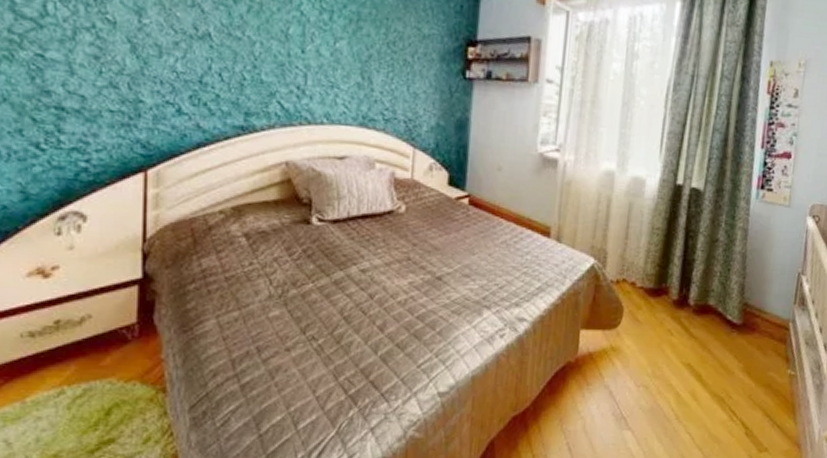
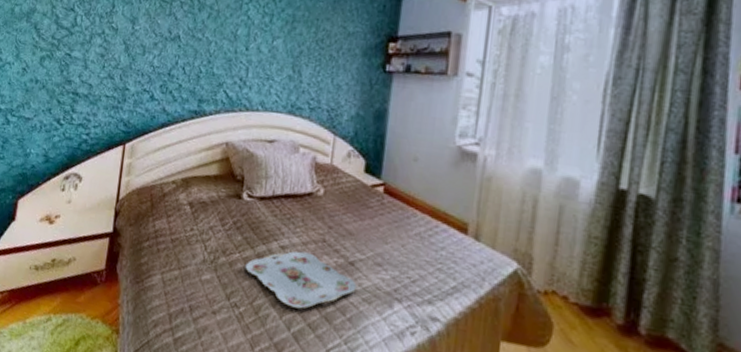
serving tray: none [321,272,445,331] -> present [245,251,357,309]

